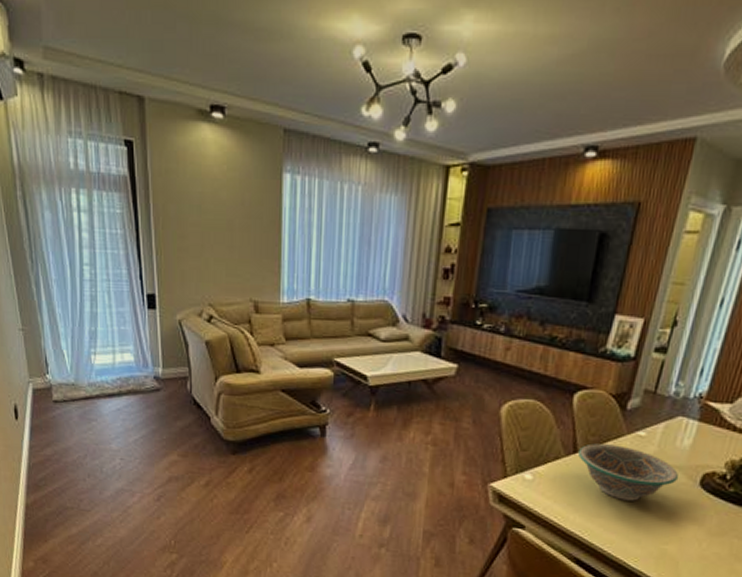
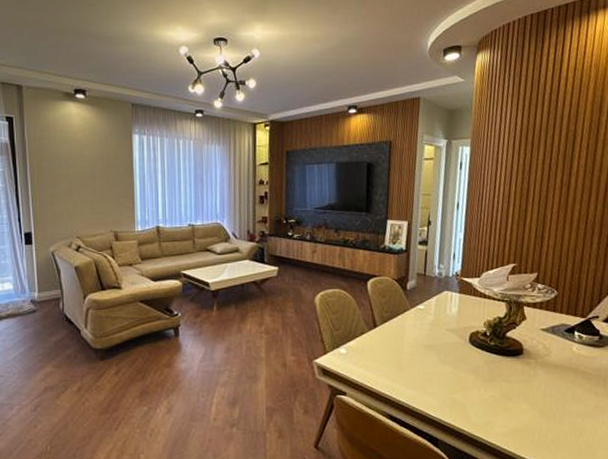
bowl: present [579,443,678,501] -> none [378,318,453,362]

